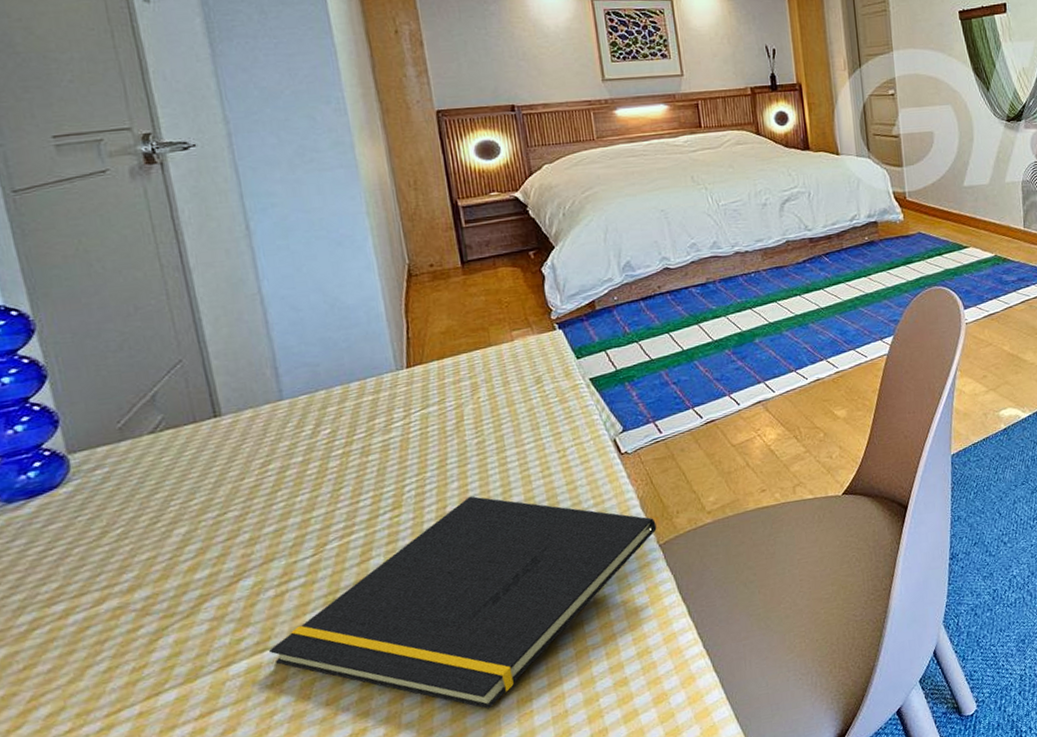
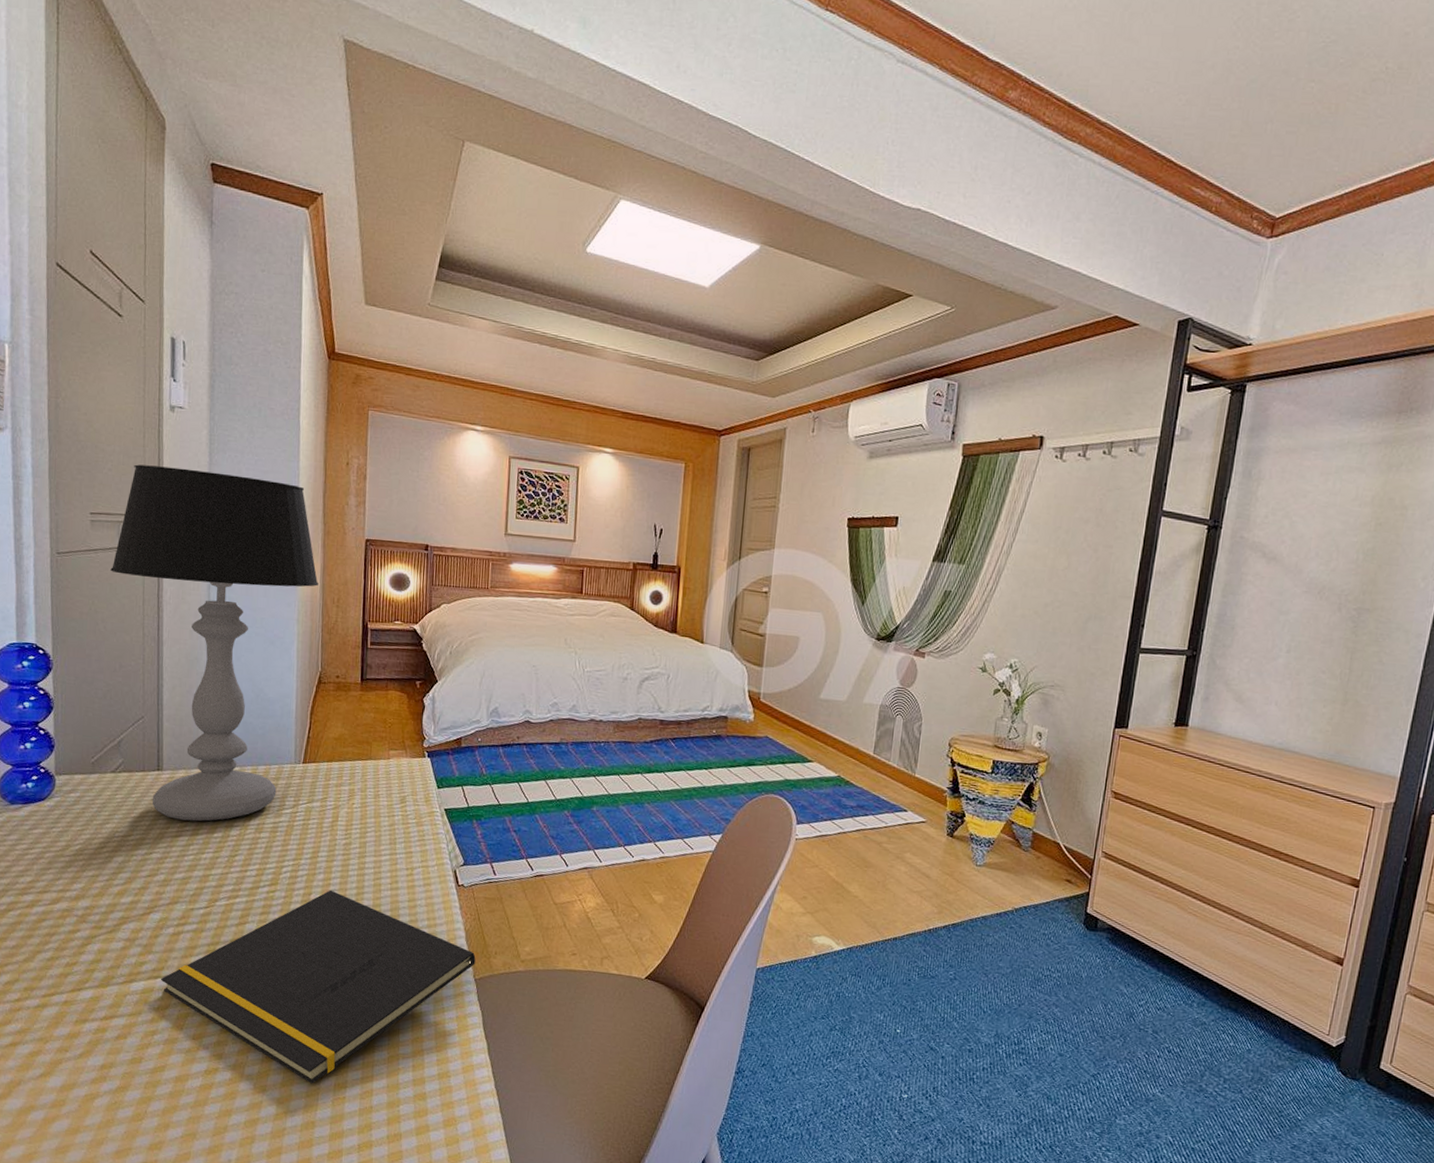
table lamp: none [97,63,386,467] -> present [110,464,319,822]

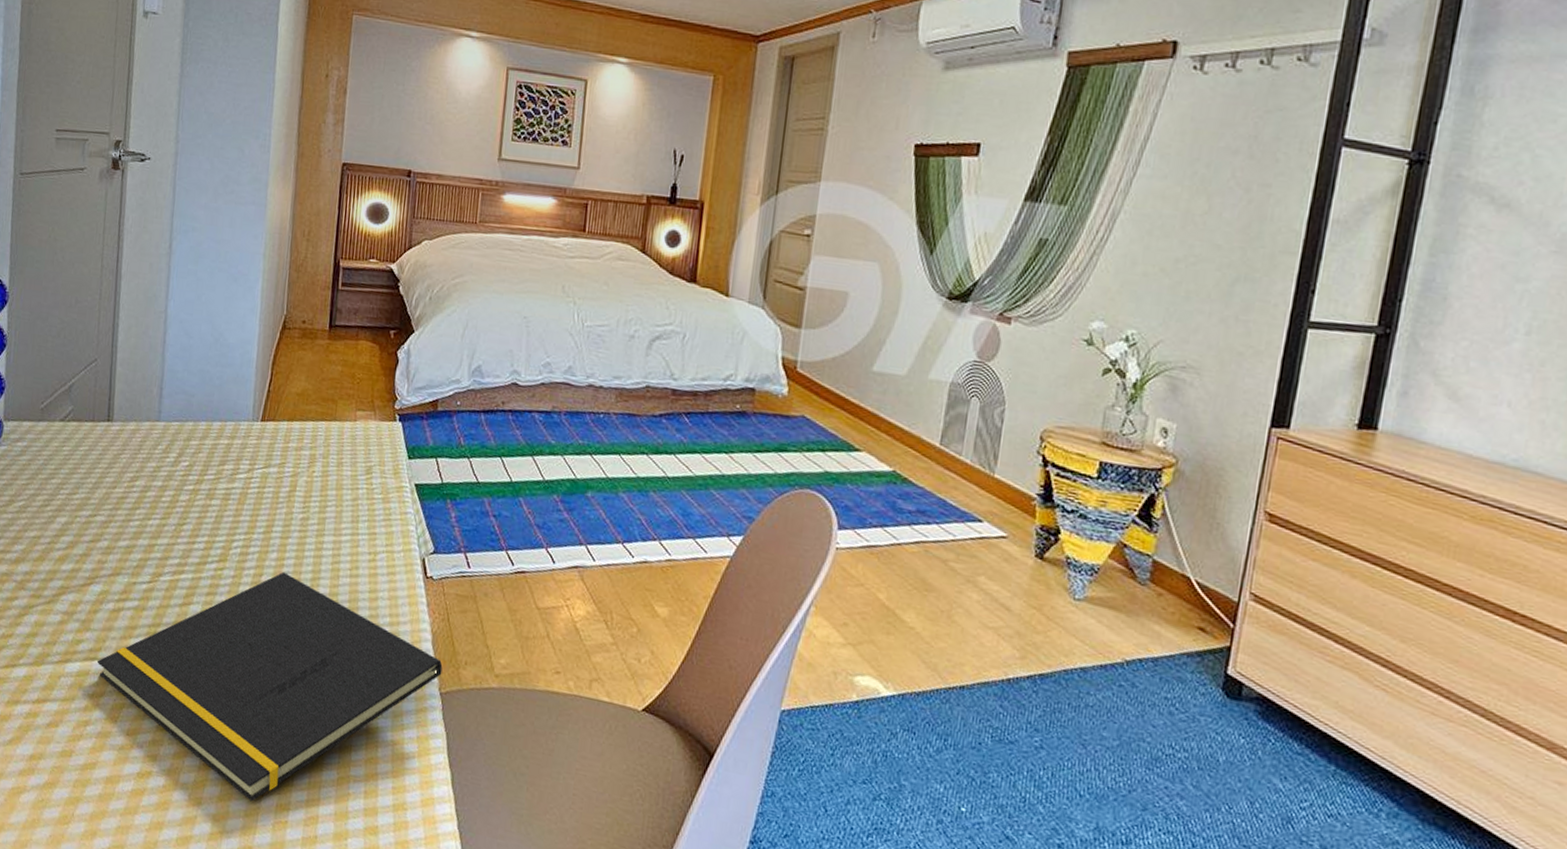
table lamp: present [110,464,319,822] -> none [73,76,289,483]

